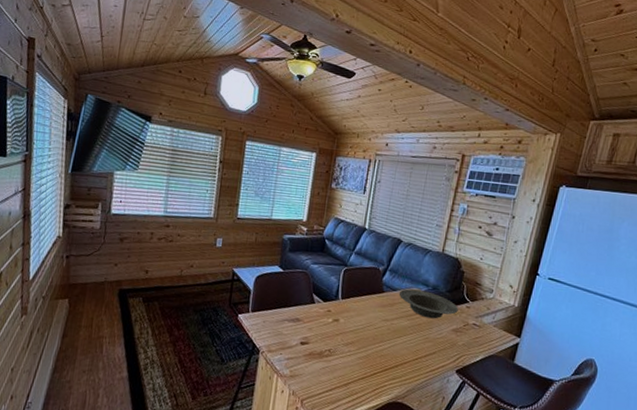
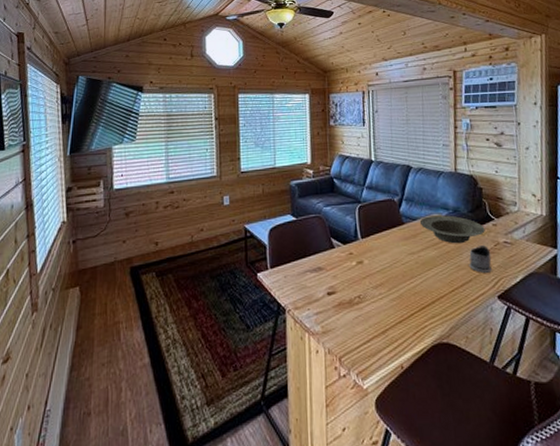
tea glass holder: none [436,323,459,349] -> present [469,245,492,273]

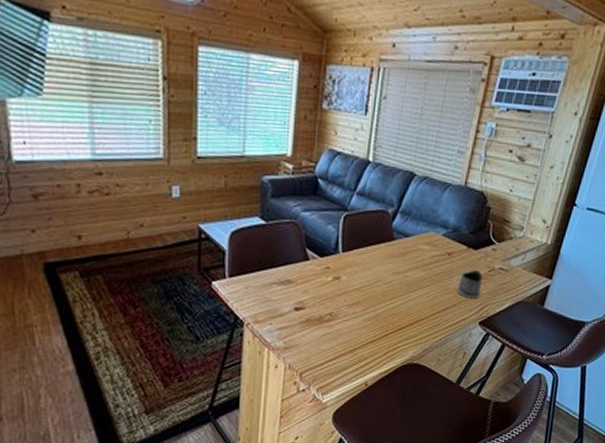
bowl: present [419,215,485,244] -> none [412,233,483,267]

